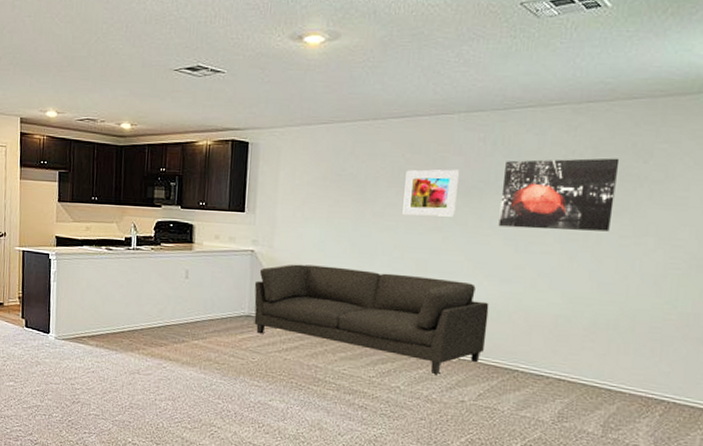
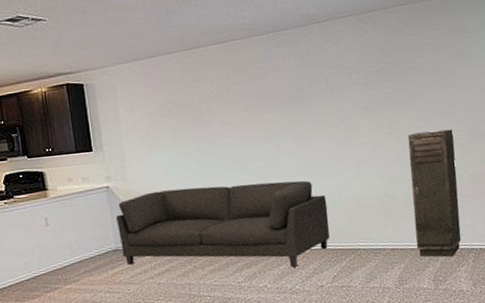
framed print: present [402,169,459,217] -> none [233,83,282,130]
wall art: present [498,158,620,232] -> none [314,56,405,128]
storage cabinet: none [589,251,670,404] -> present [407,129,462,257]

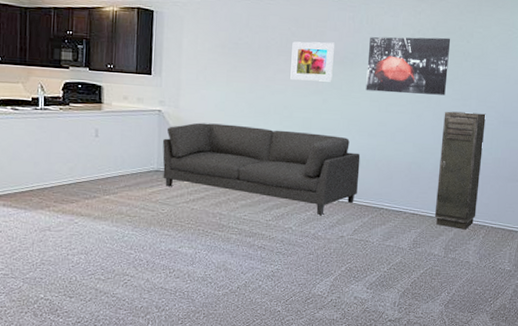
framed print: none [233,83,282,130] -> present [290,41,334,82]
wall art: none [314,56,405,128] -> present [366,36,451,95]

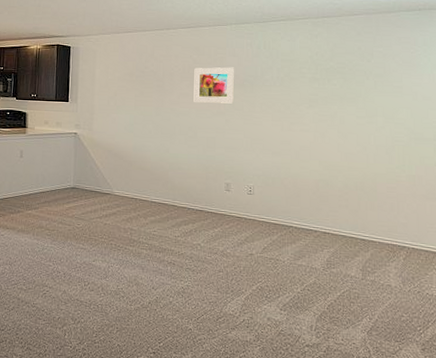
sofa: present [162,122,361,215] -> none [78,143,266,232]
wall art: present [366,36,451,95] -> none [267,58,350,113]
storage cabinet: present [434,111,486,230] -> none [347,129,395,251]

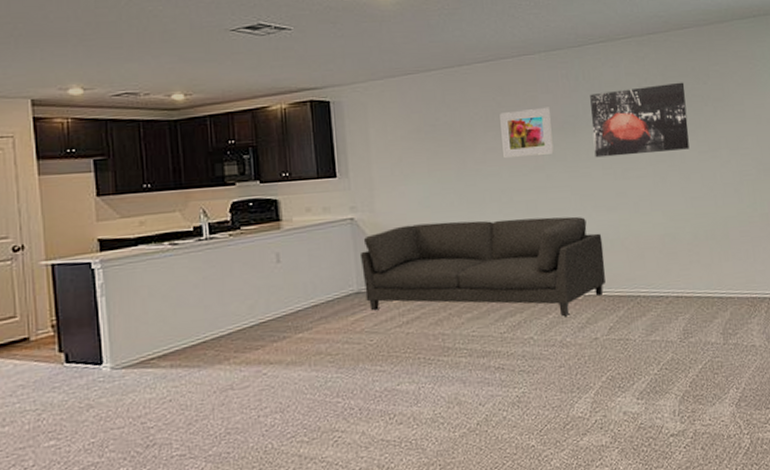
sofa: none [78,143,266,232] -> present [359,216,606,316]
wall art: none [267,58,350,113] -> present [590,82,690,158]

